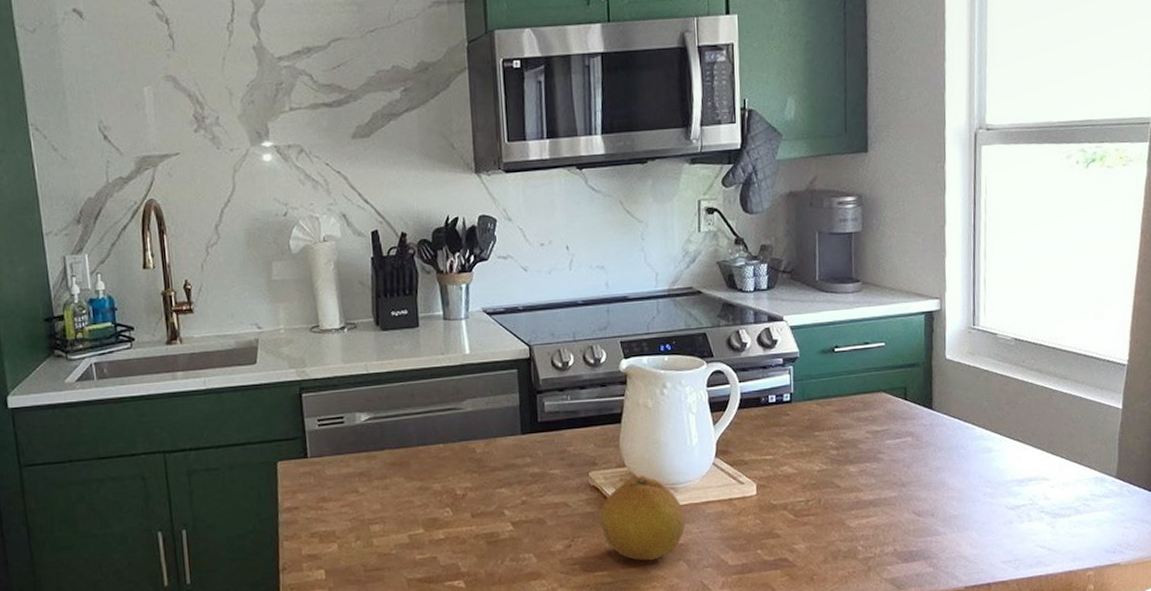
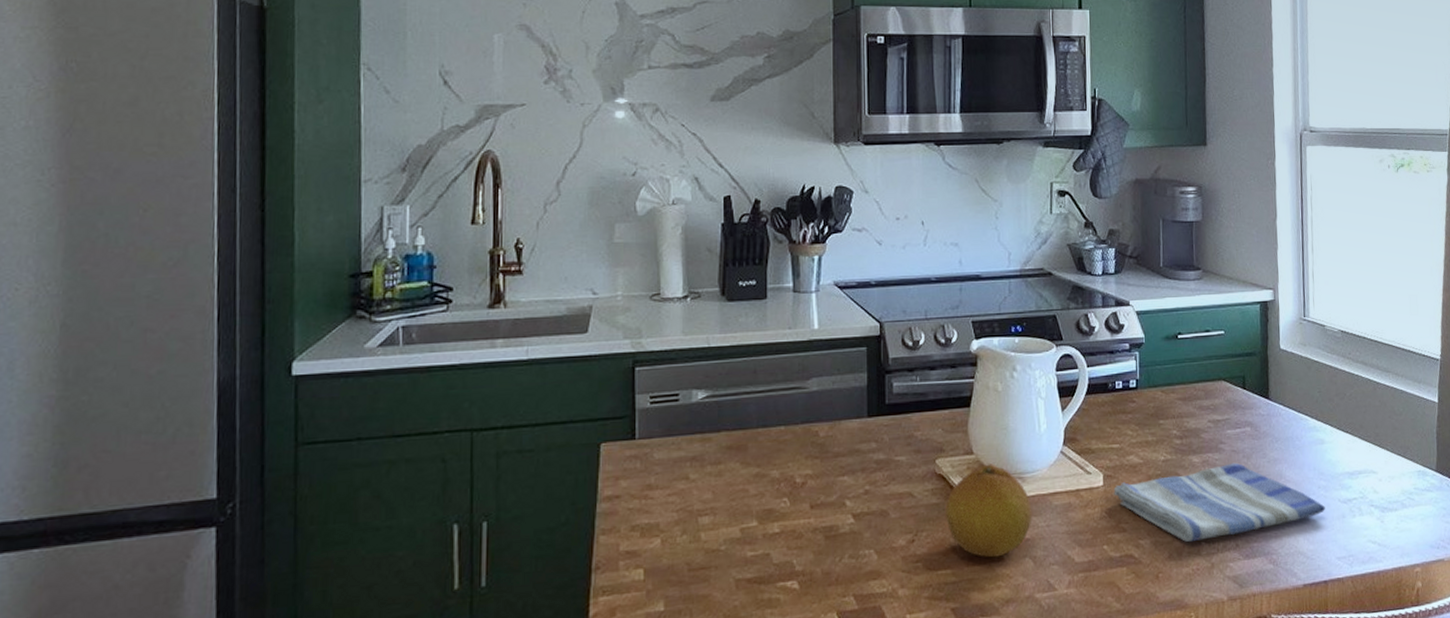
dish towel: none [767,471,991,547] -> present [1113,462,1325,543]

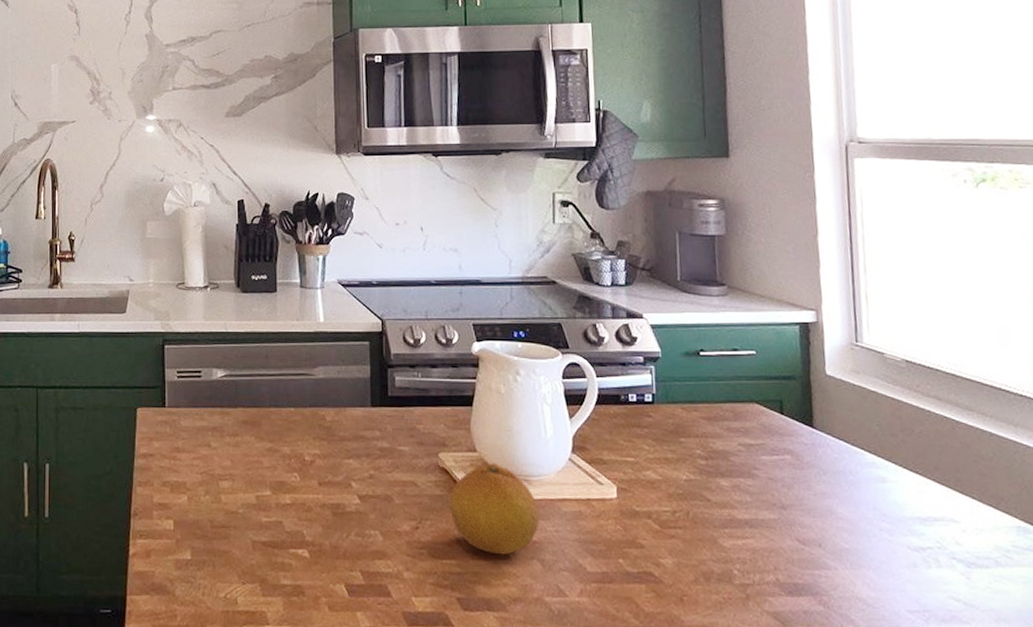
dish towel: present [1113,462,1325,543] -> none [629,491,890,569]

